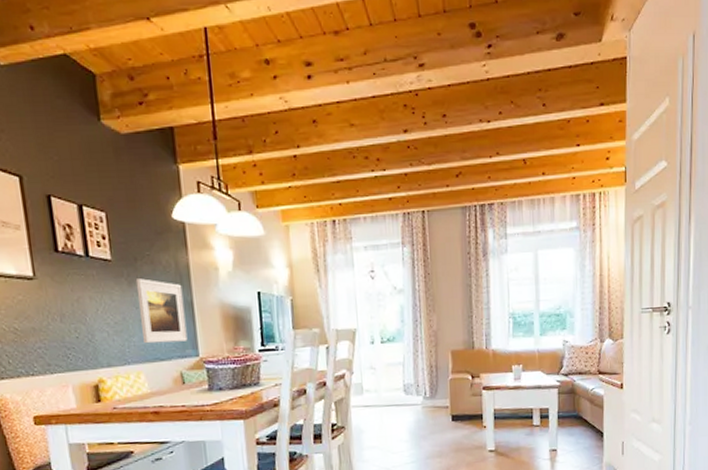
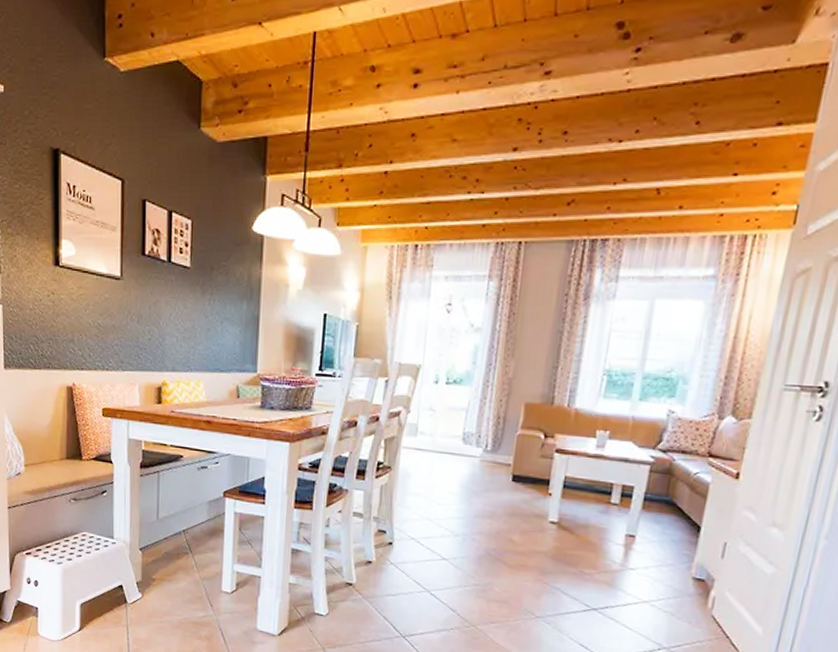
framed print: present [135,278,188,344] -> none [207,288,251,356]

